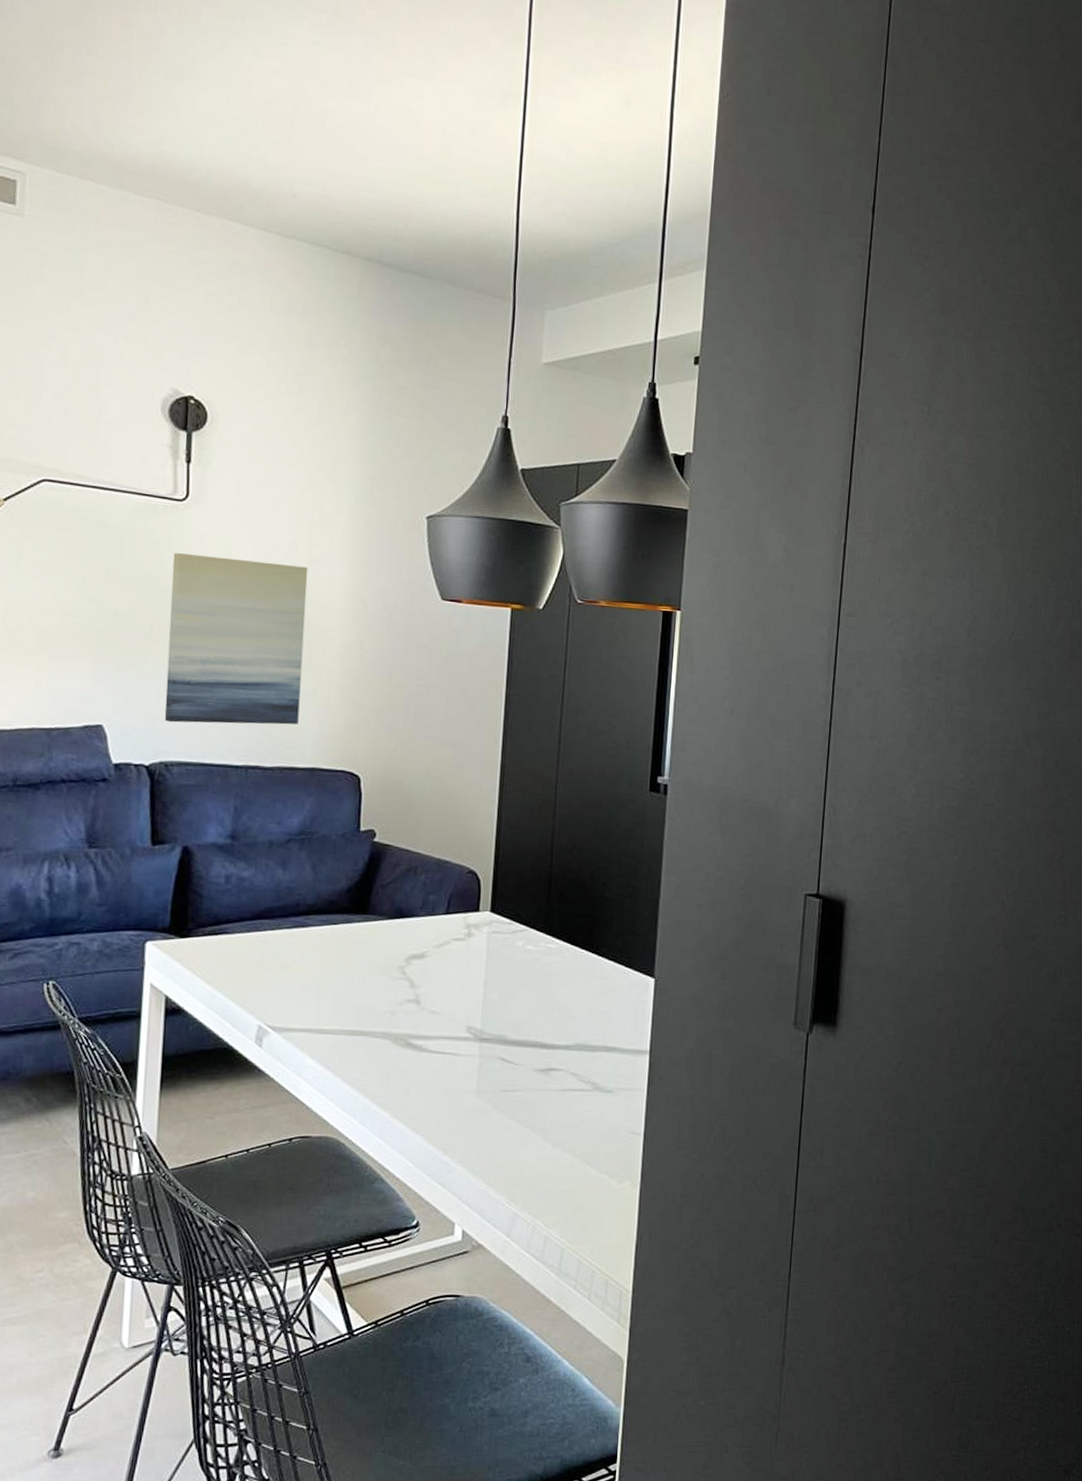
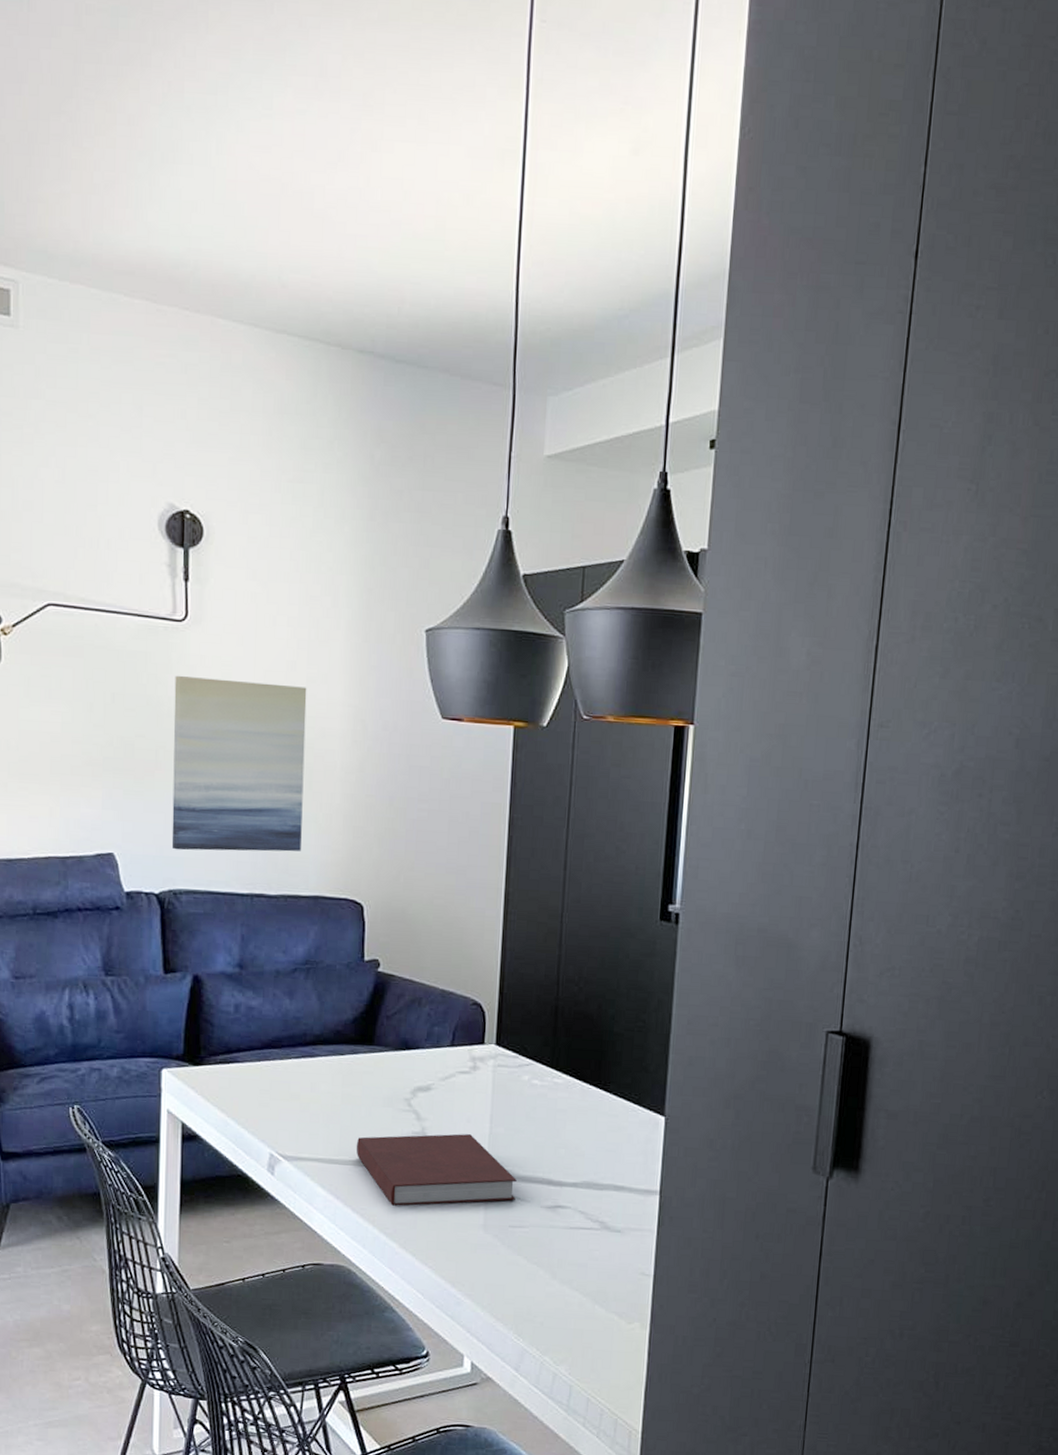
notebook: none [347,1000,510,1075] -> present [356,1134,517,1206]

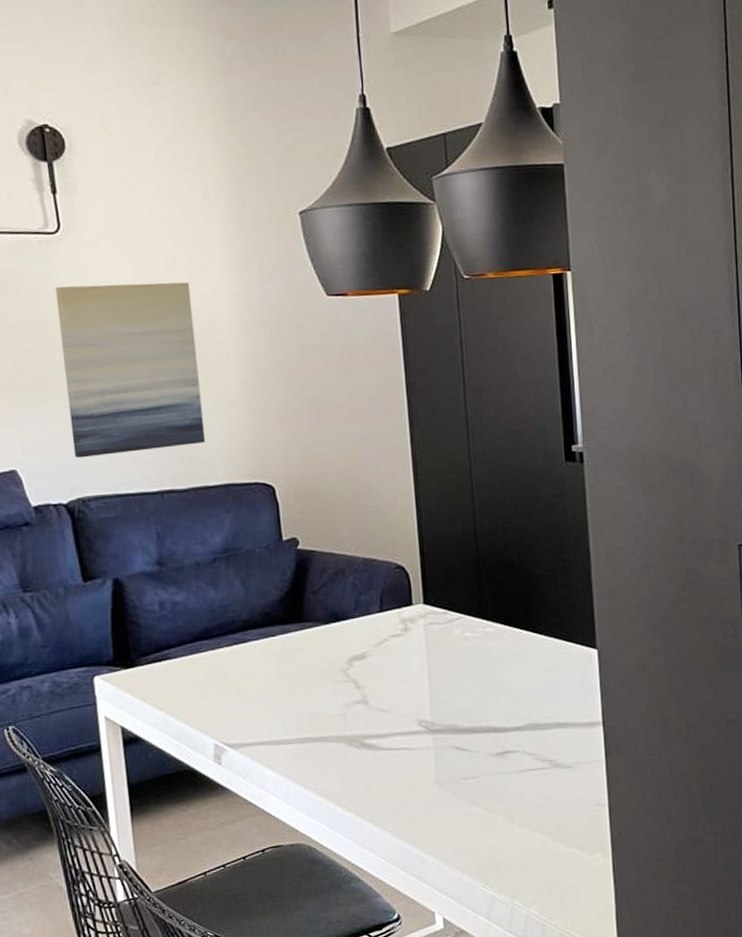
notebook: present [356,1134,517,1206] -> none [299,695,464,777]

